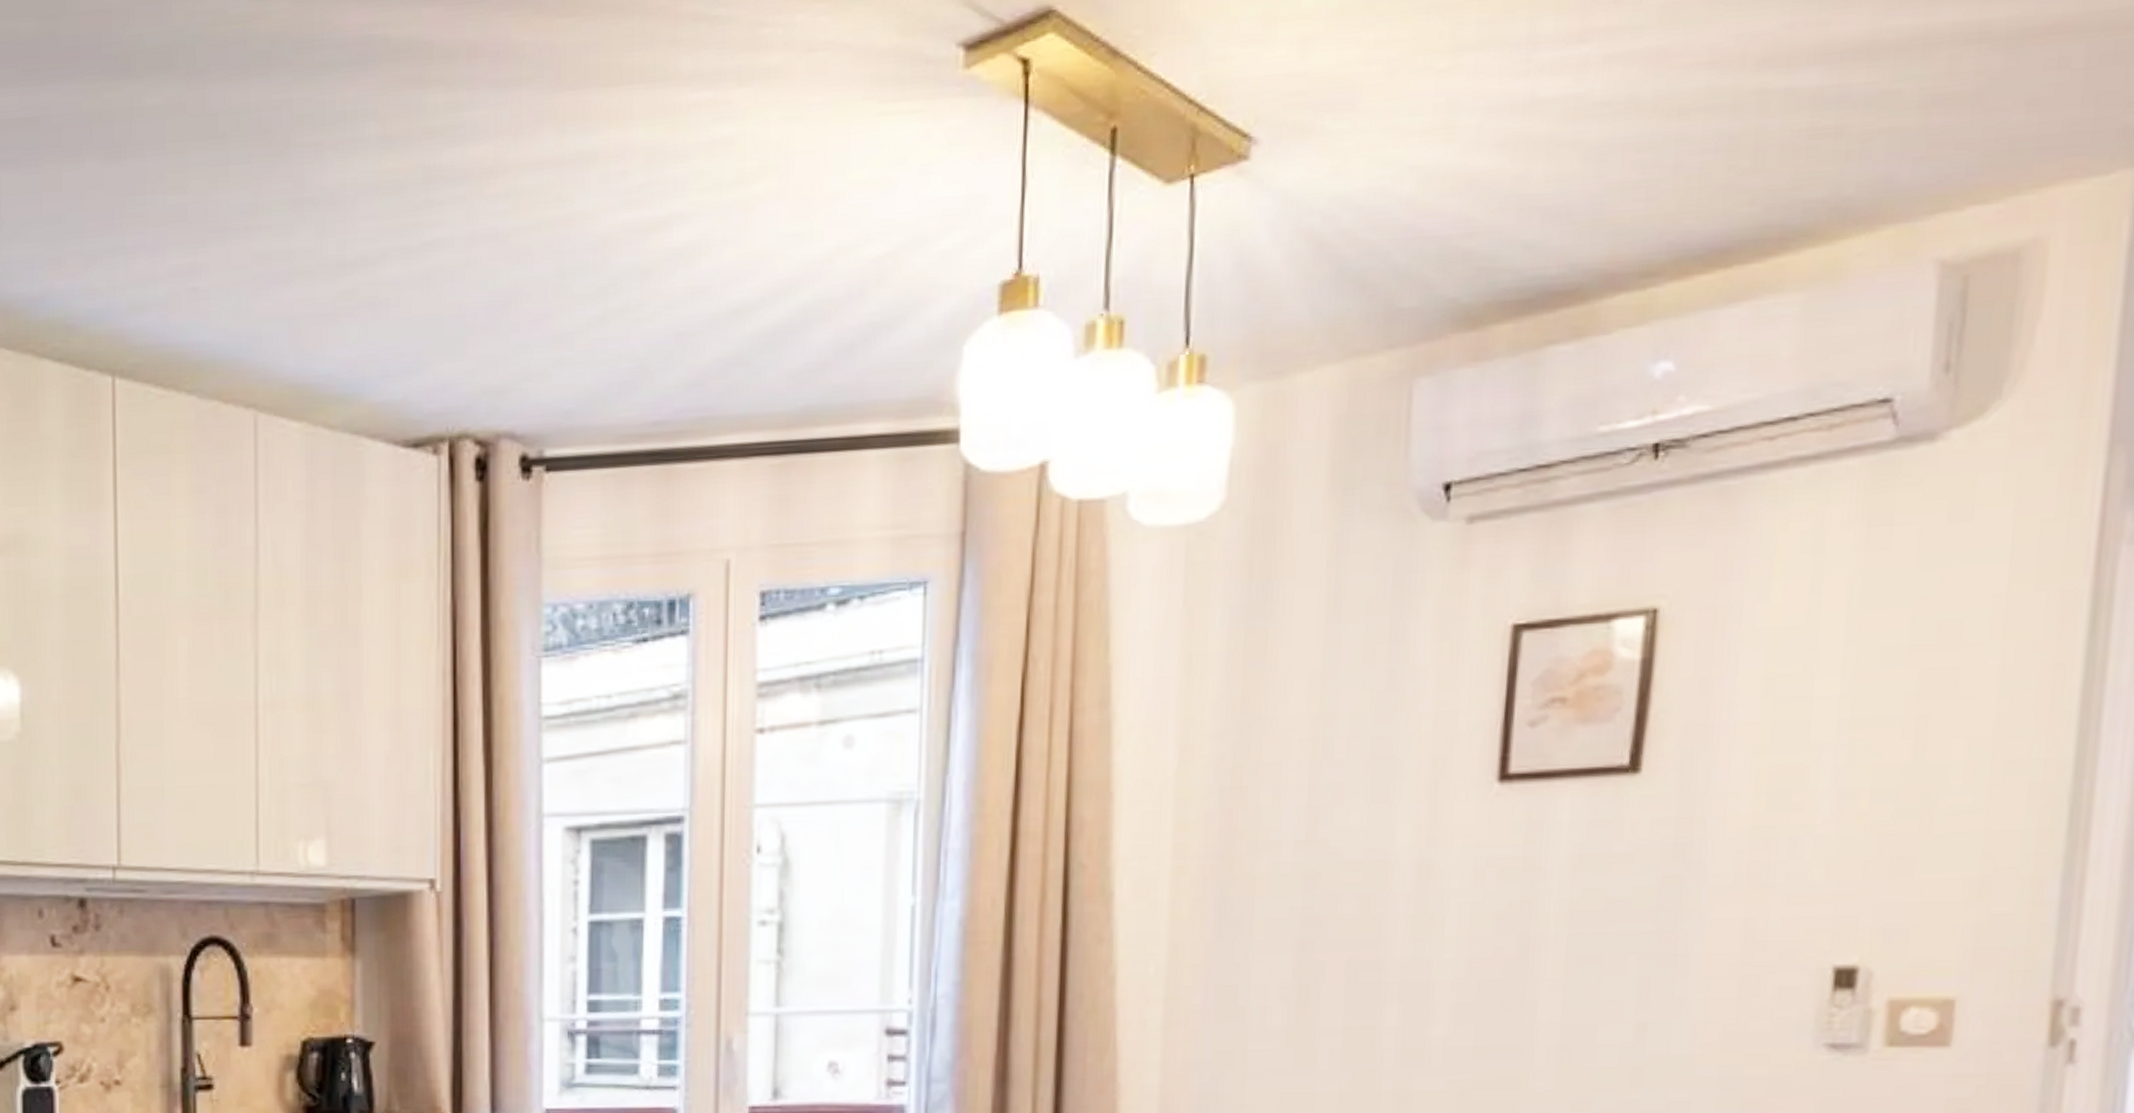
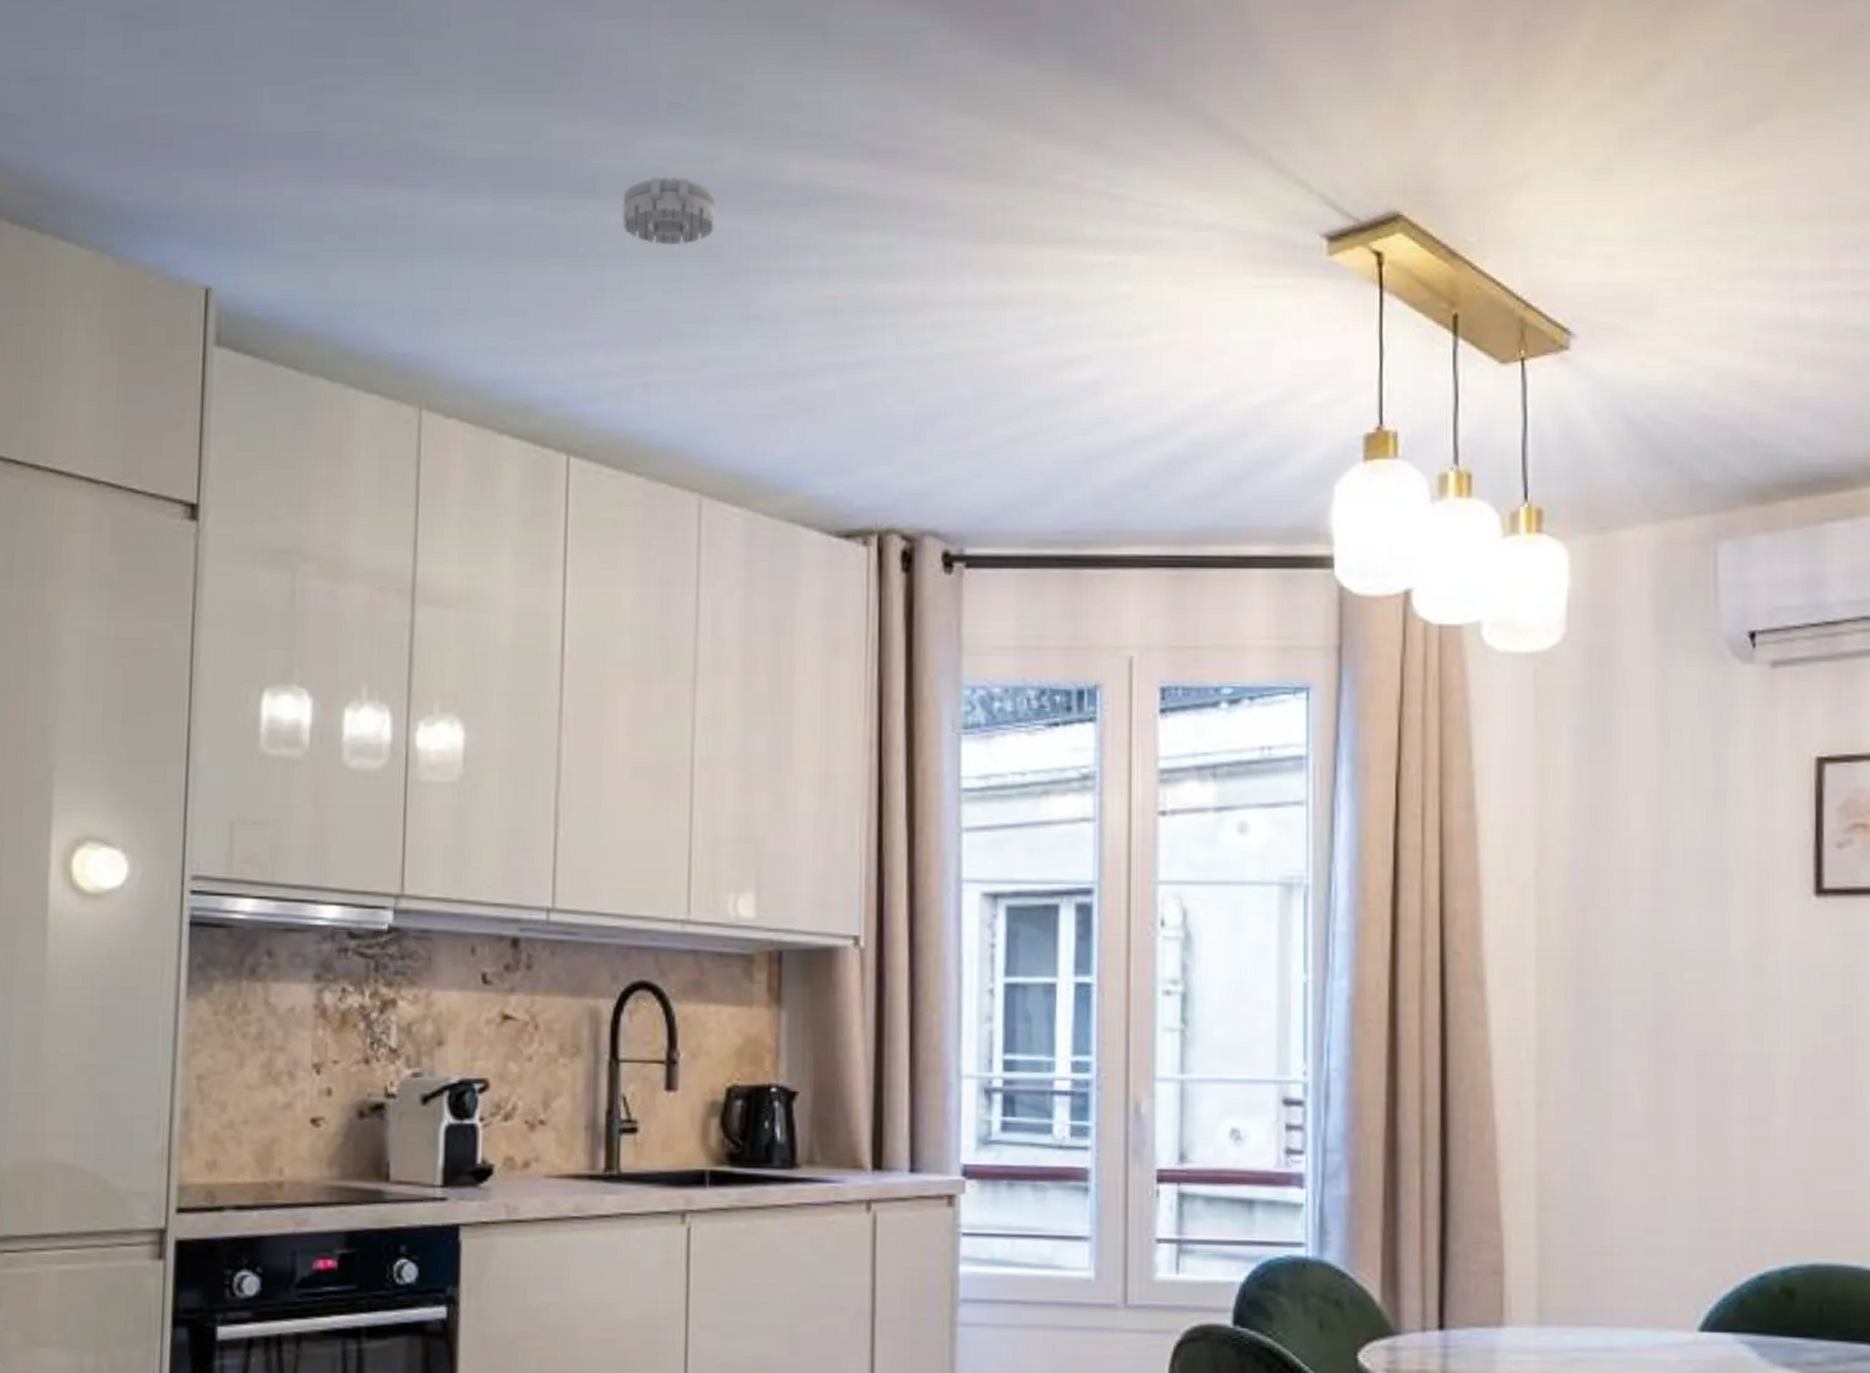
smoke detector: none [161,43,263,125] -> present [622,177,716,245]

